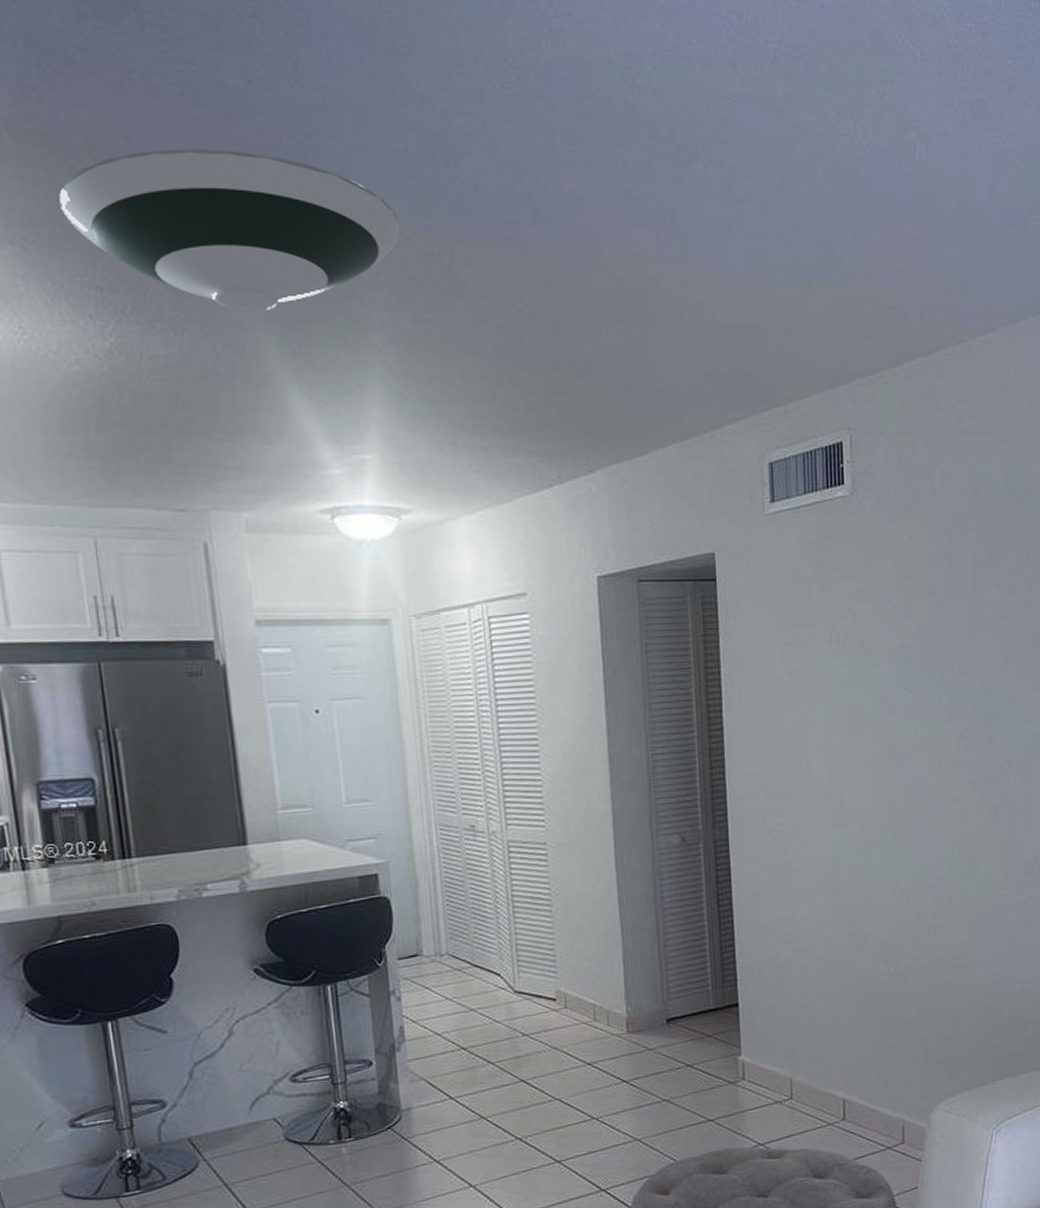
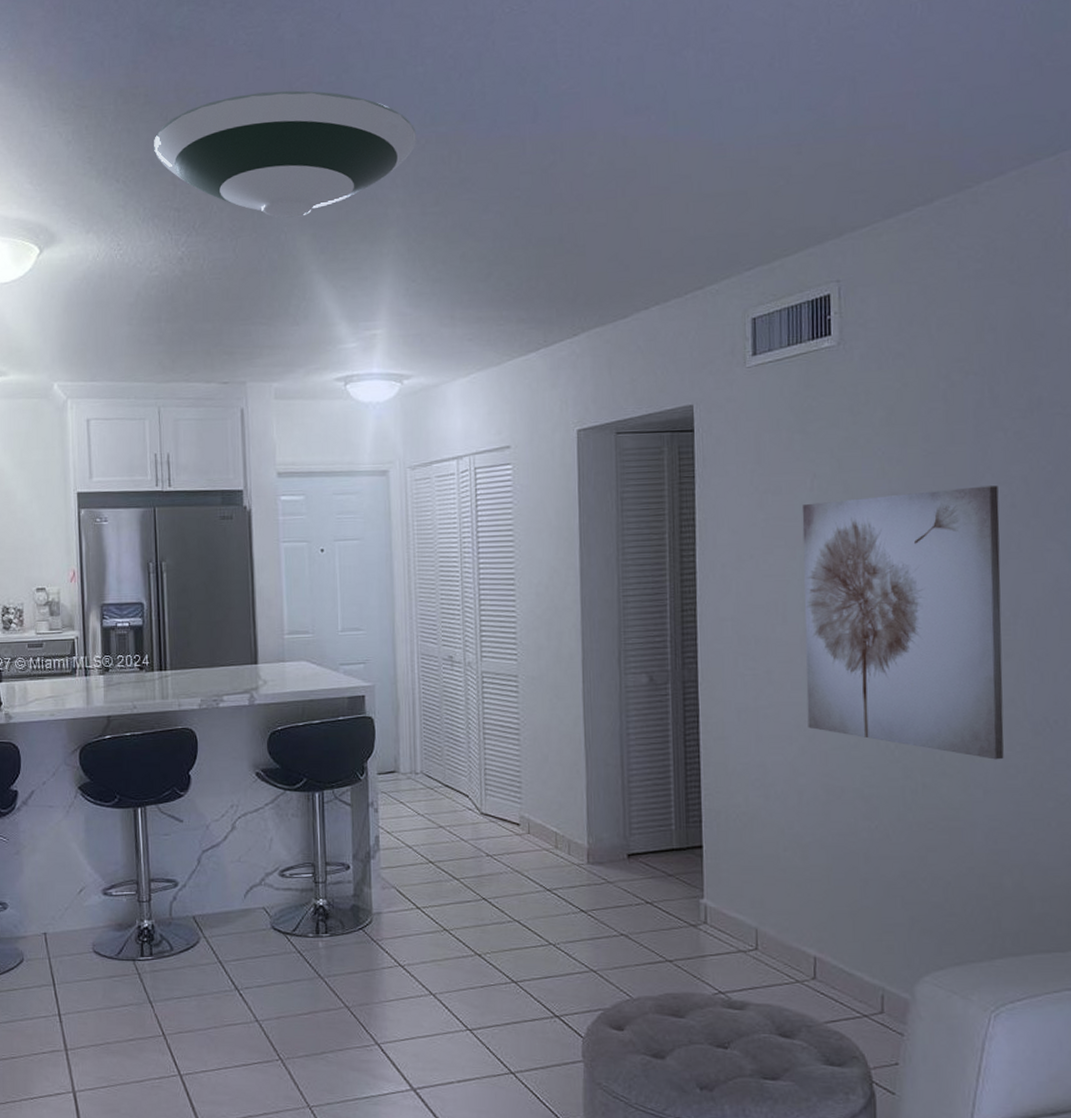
wall art: none [821,639,1001,899] -> present [802,485,1004,760]

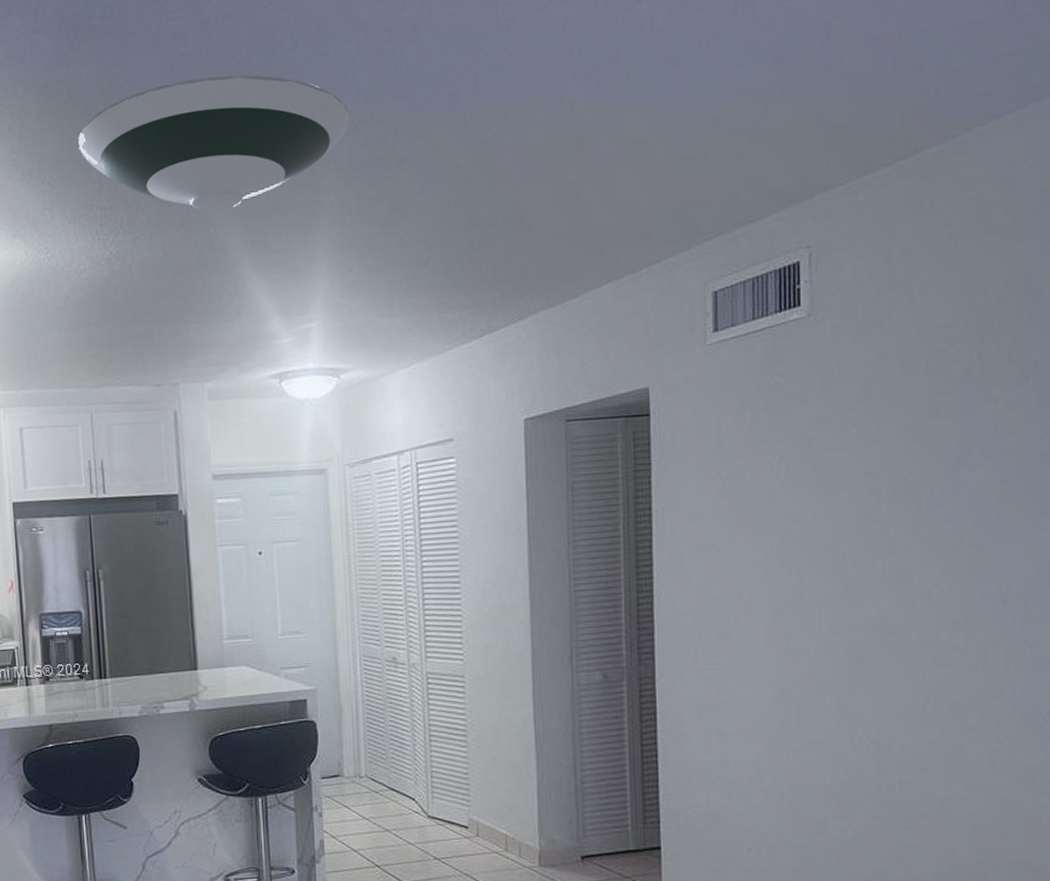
wall art: present [802,485,1004,760] -> none [768,461,991,754]

